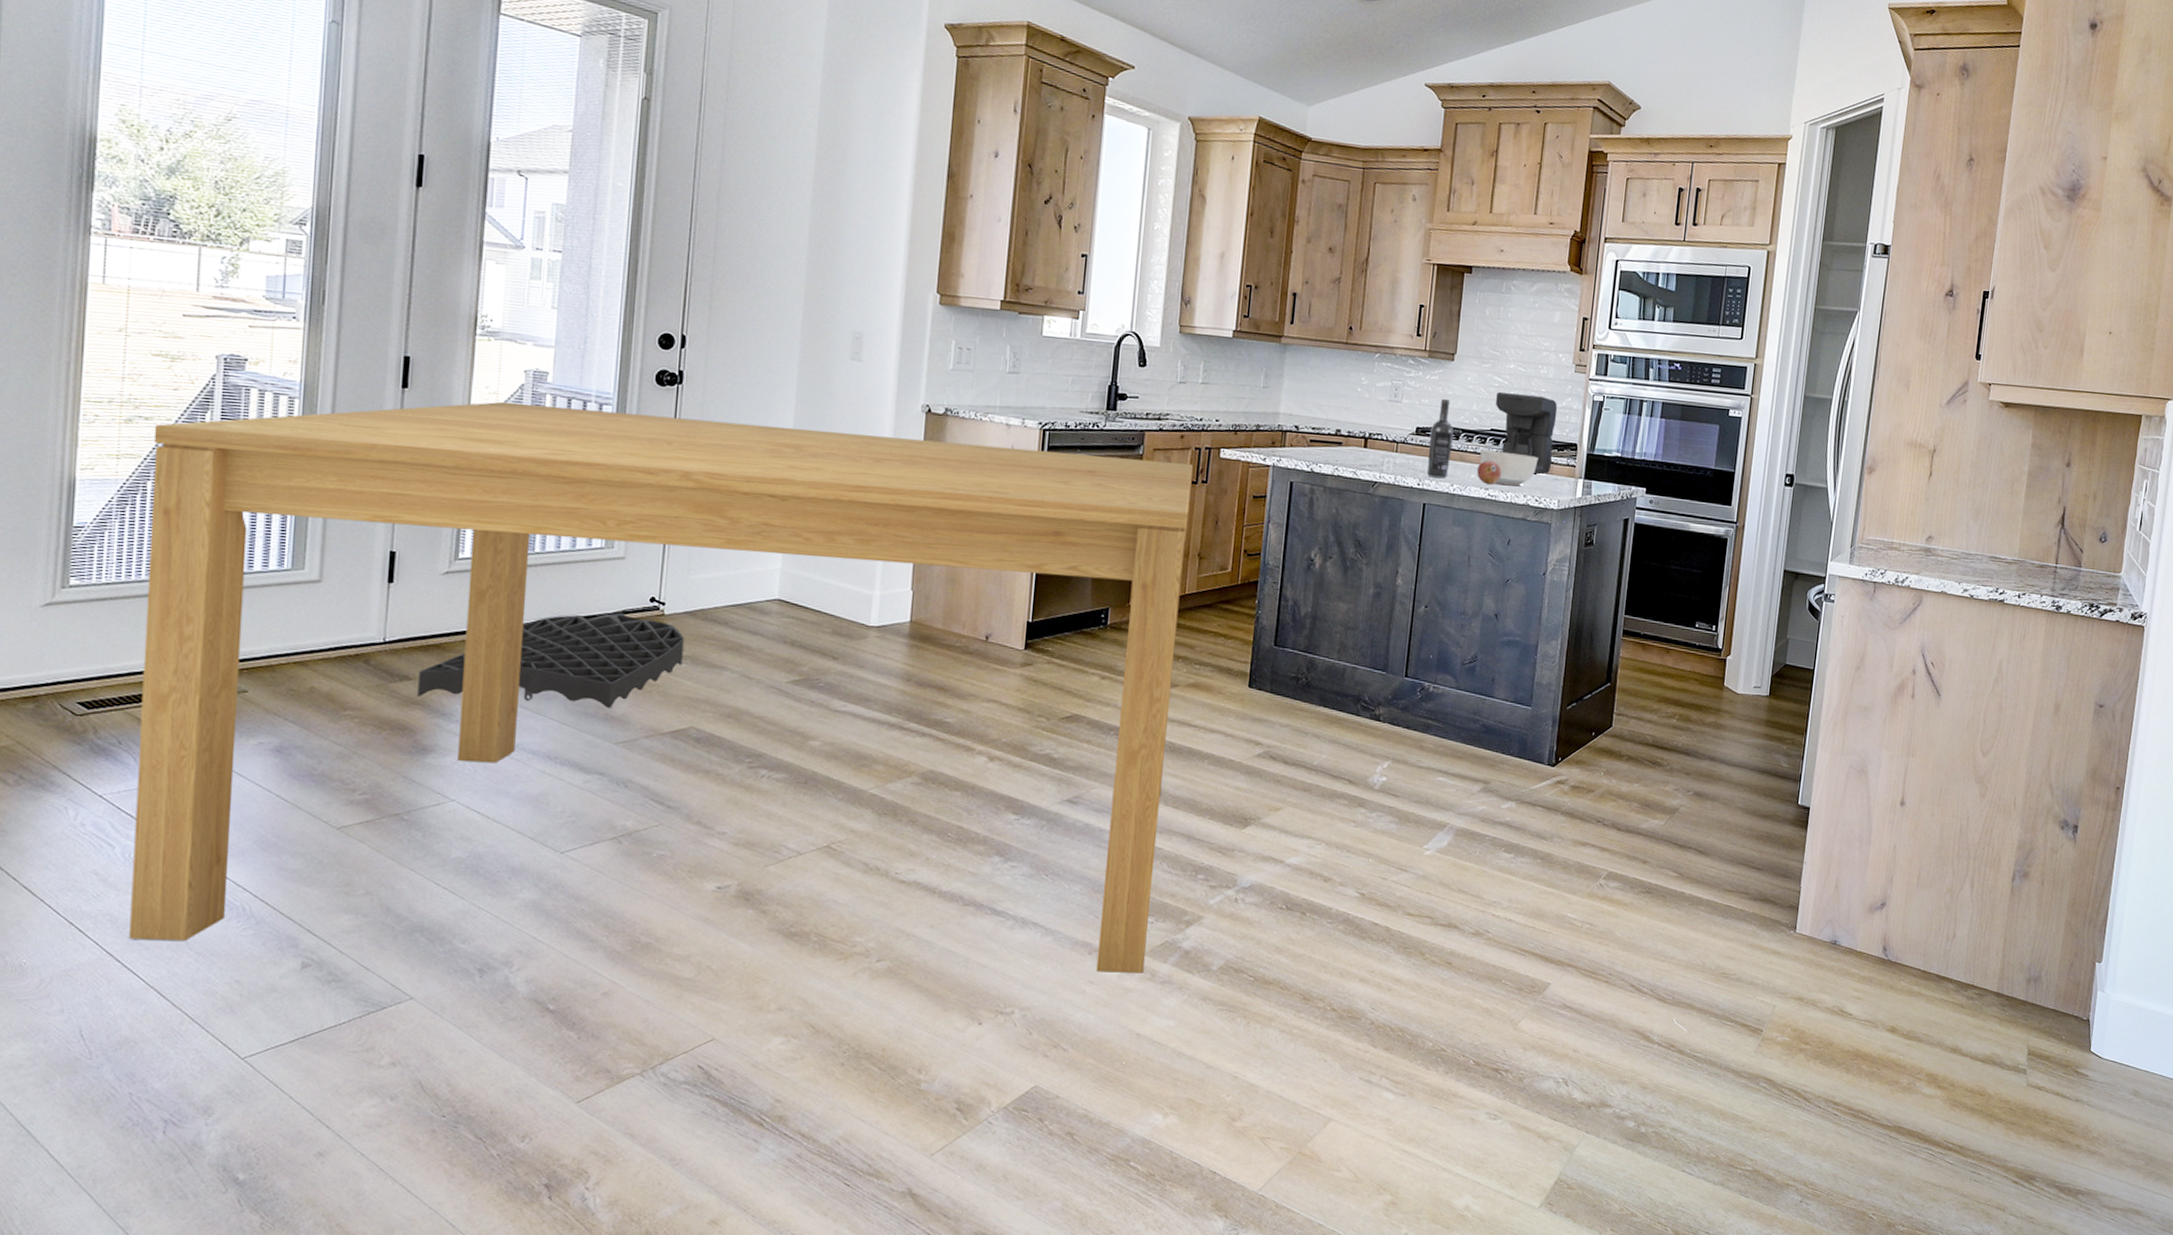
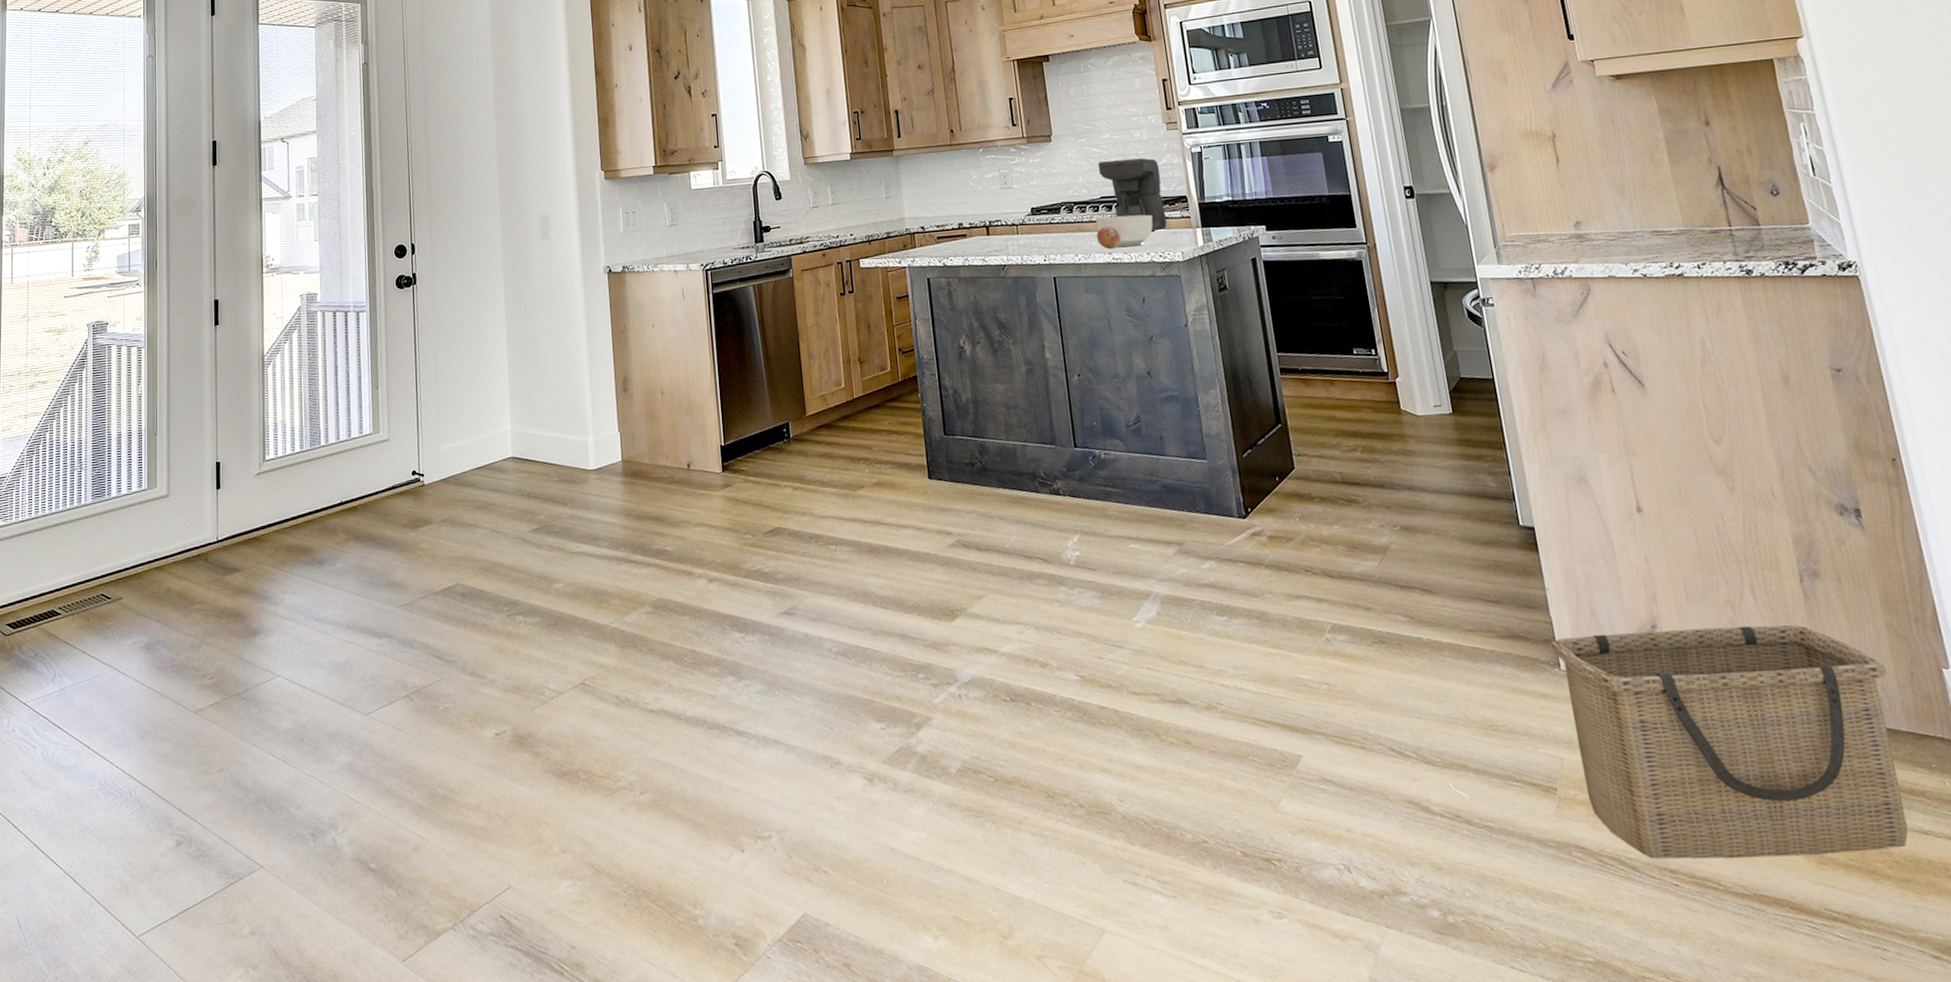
dining table: present [129,401,1193,973] -> none [49,278,886,831]
door mat: present [417,612,684,708] -> none [244,488,443,585]
wine bottle: present [1426,398,1454,479] -> none [1044,177,1070,252]
basket: none [1786,906,2054,1099] -> present [1550,625,1909,859]

